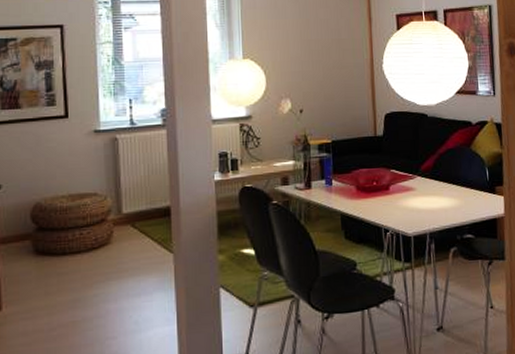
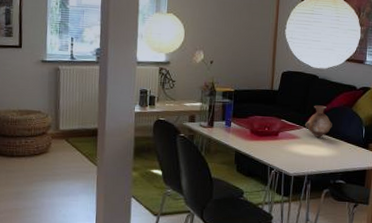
vase: none [419,148,451,186] -> present [305,105,332,137]

